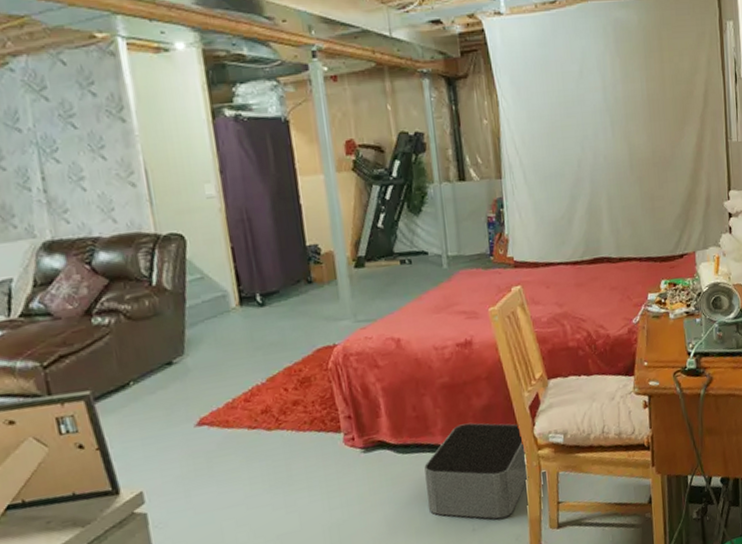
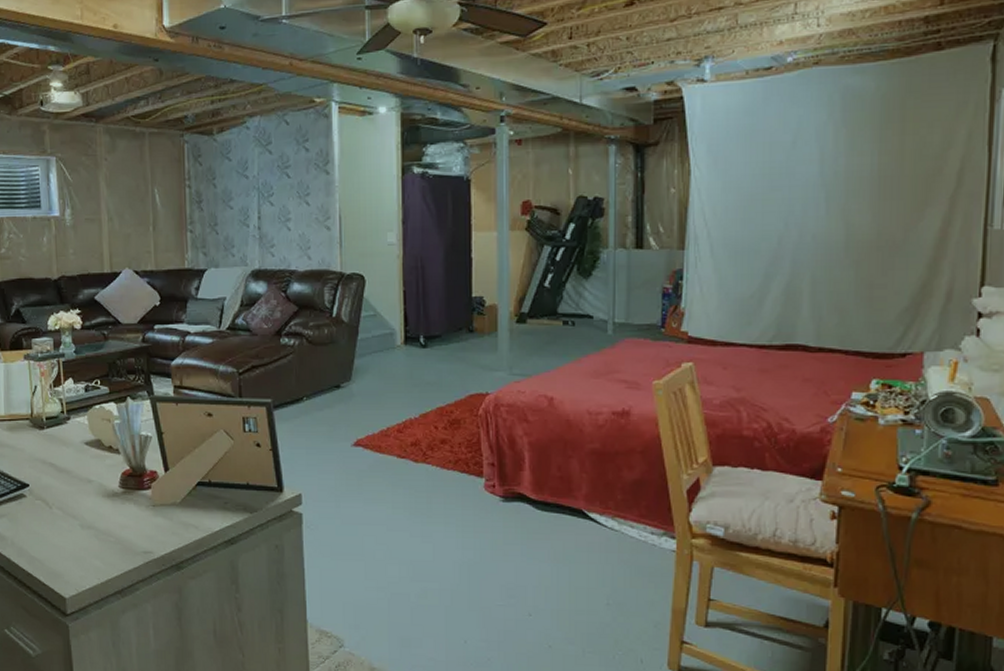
storage bin: present [424,423,529,519] -> none [563,494,678,600]

